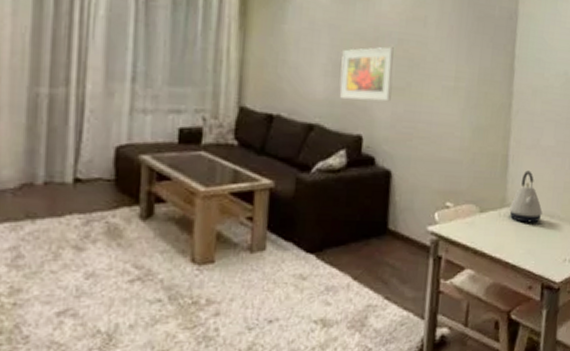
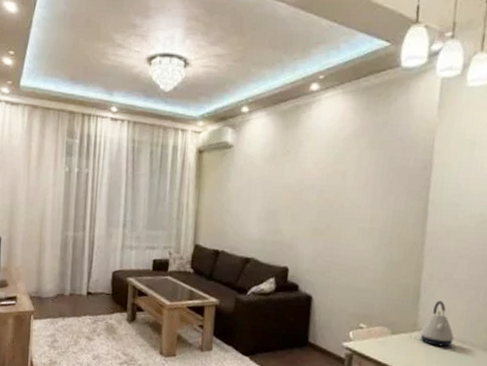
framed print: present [339,46,394,102] -> none [270,197,316,241]

